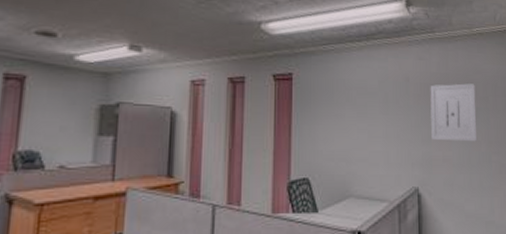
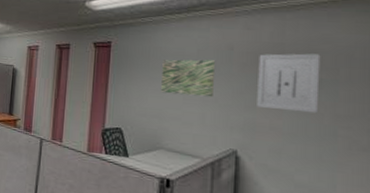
wall art: none [347,92,395,133] -> present [161,59,215,97]

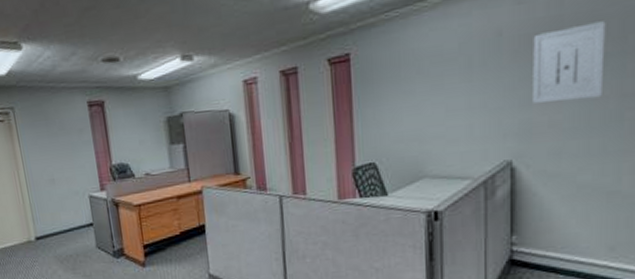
wall art: present [161,59,215,97] -> none [417,53,481,109]

